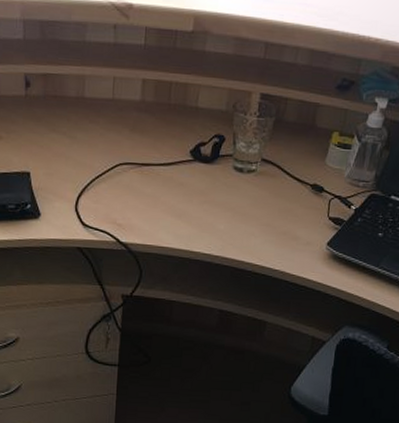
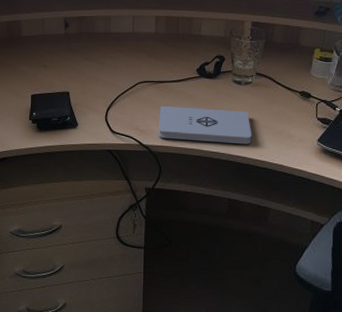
notepad: none [139,195,252,246] -> present [157,106,252,145]

